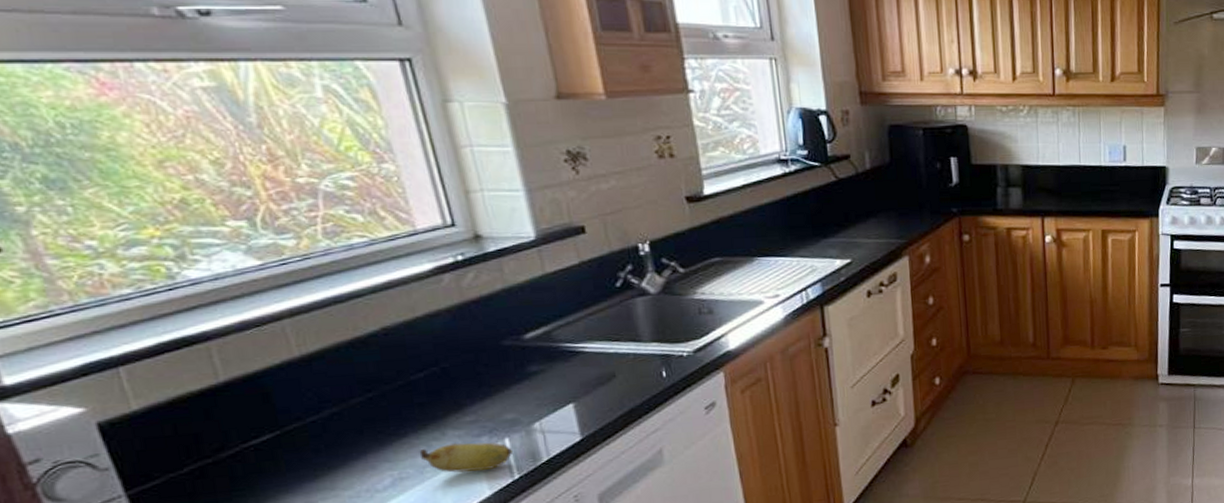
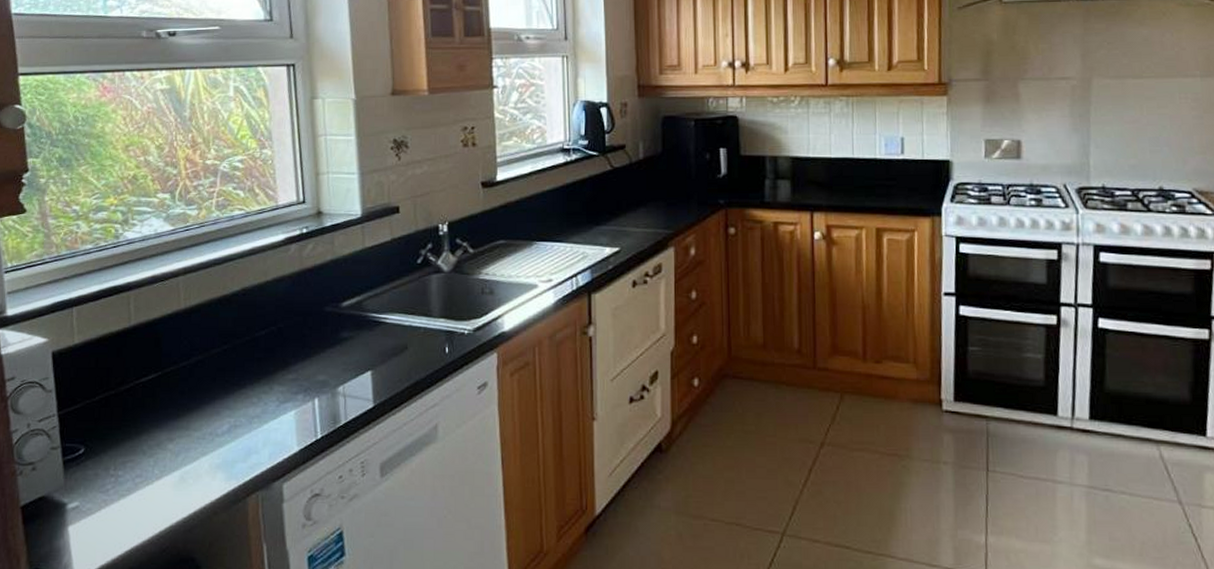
banana: present [419,442,514,473] -> none [251,397,320,427]

